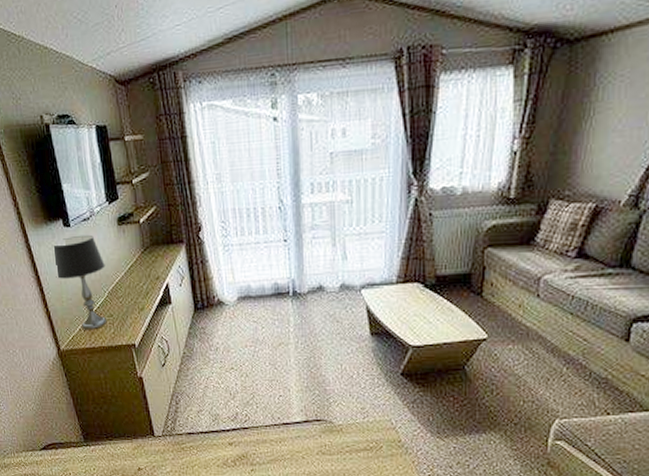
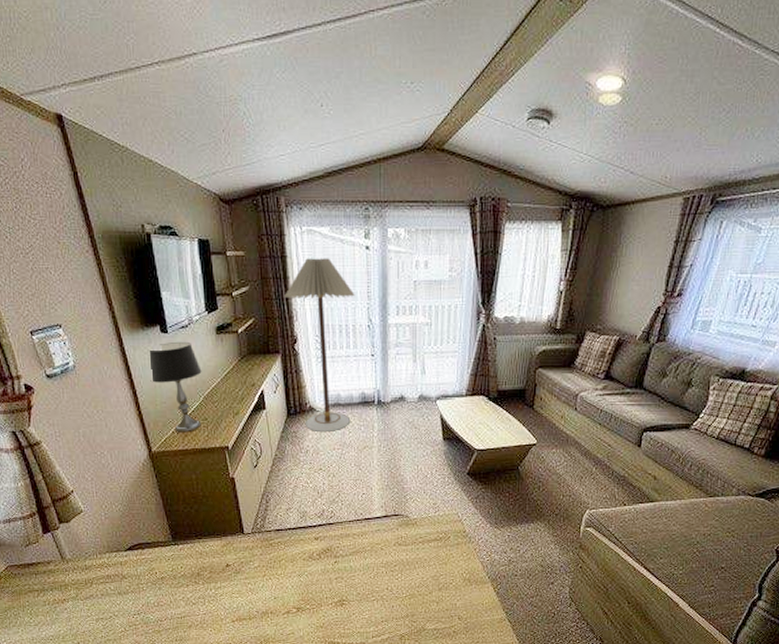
floor lamp: none [186,134,263,328] -> present [284,258,355,433]

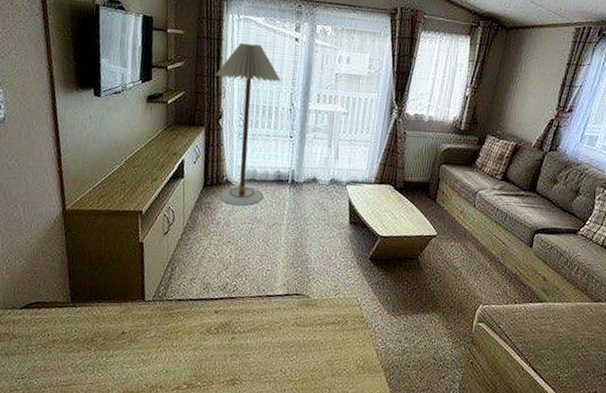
table lamp: present [147,341,202,433] -> none [76,105,128,194]

